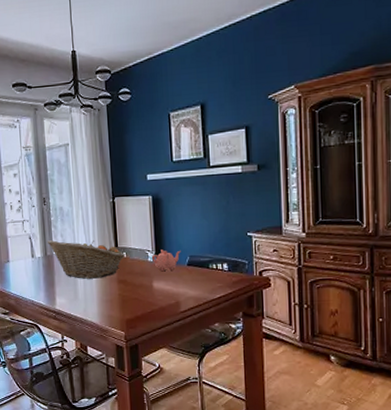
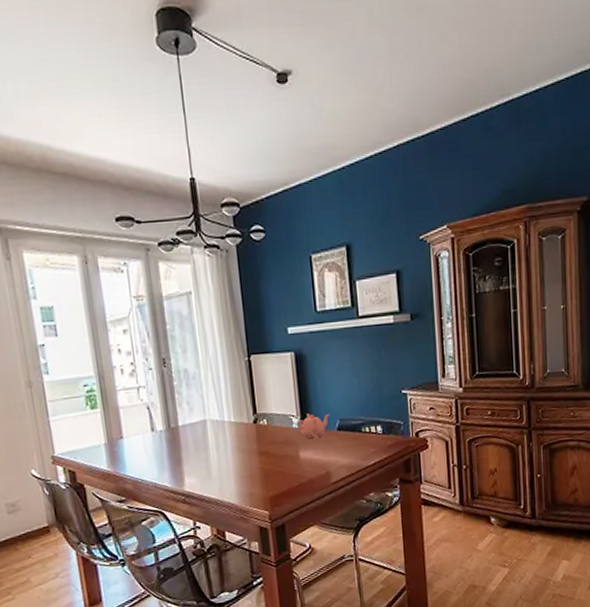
fruit basket: present [47,239,125,279] -> none [169,406,265,454]

